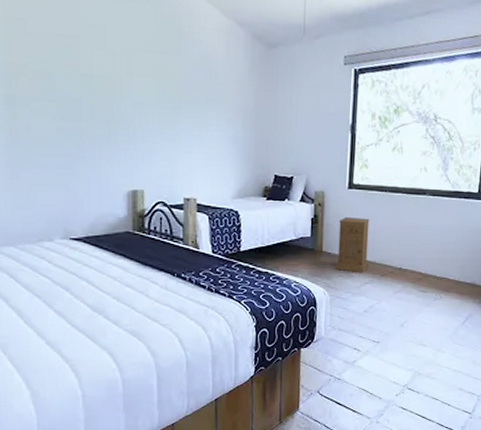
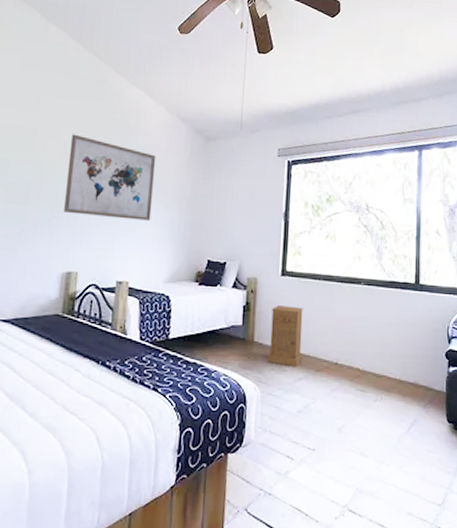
wall art: none [119,42,215,136] -> present [64,134,156,221]

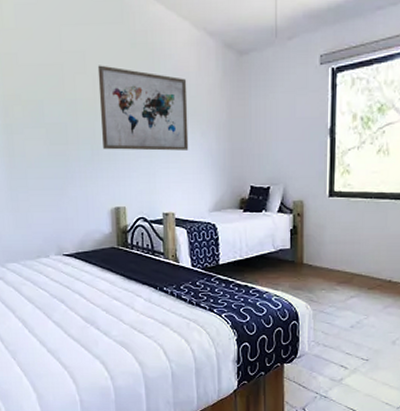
nightstand: present [268,305,303,368] -> none [318,227,354,287]

